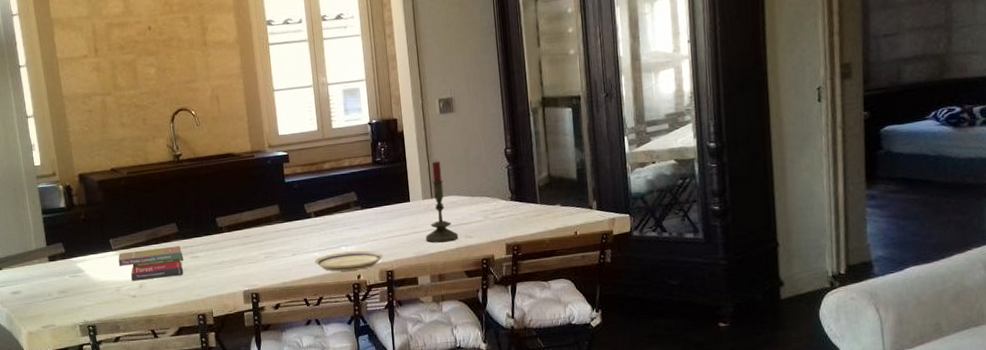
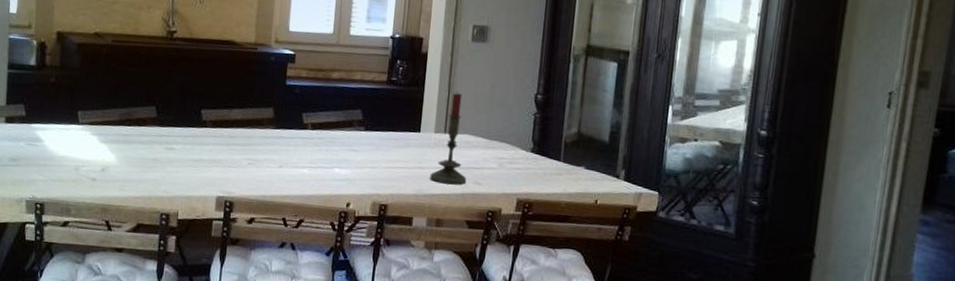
books: present [118,246,184,281] -> none [83,128,157,166]
plate: present [315,250,383,272] -> none [302,173,380,198]

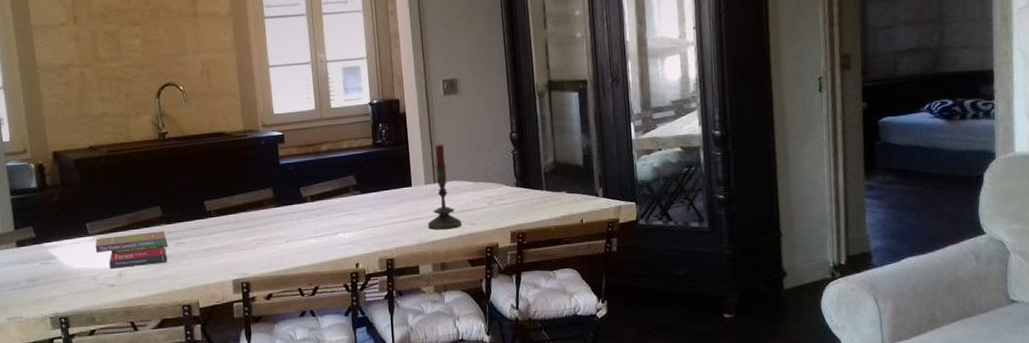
books: none [83,128,157,166] -> present [95,231,168,269]

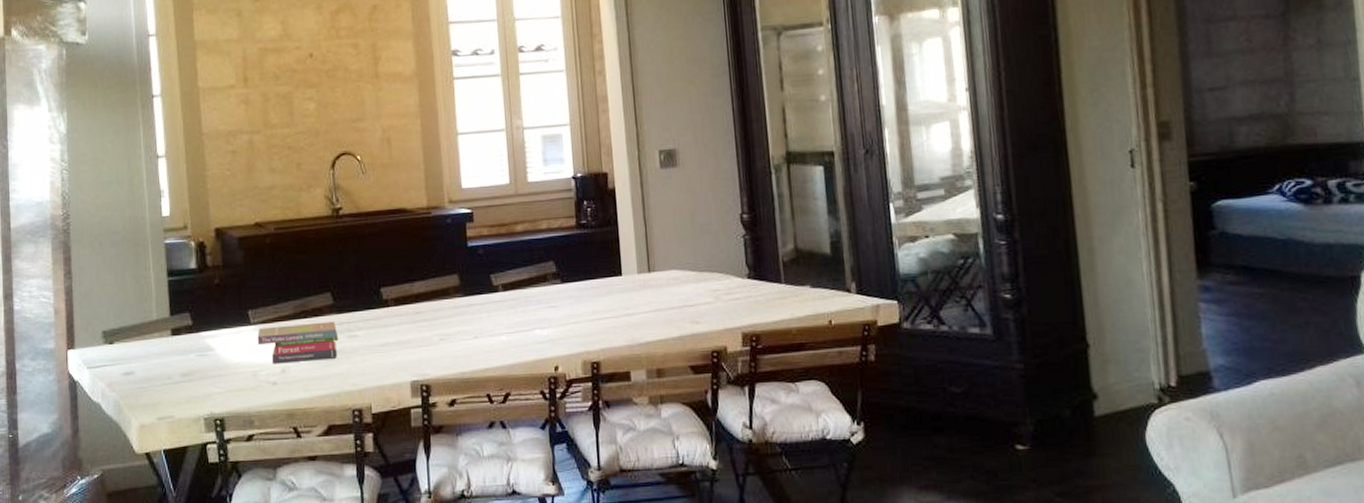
candle: present [428,142,462,230] -> none [641,224,683,329]

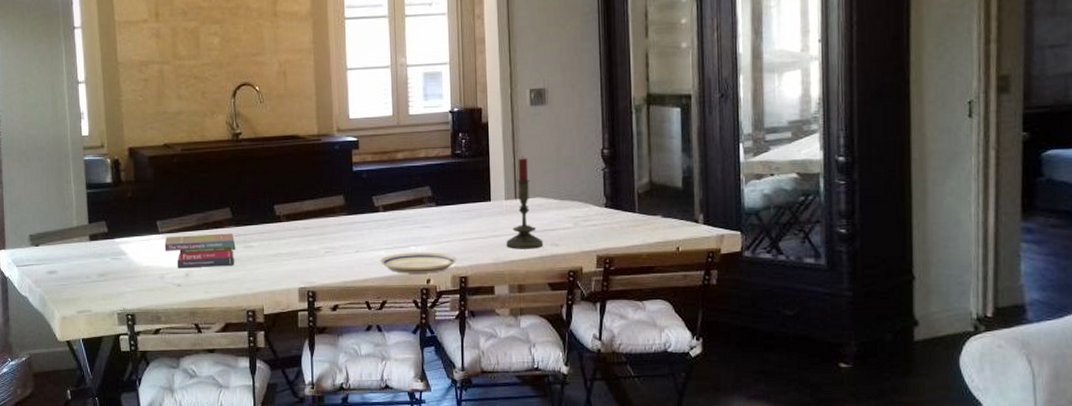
plate: none [501,335,588,361] -> present [380,252,457,274]
candle: none [641,224,683,329] -> present [506,155,544,249]

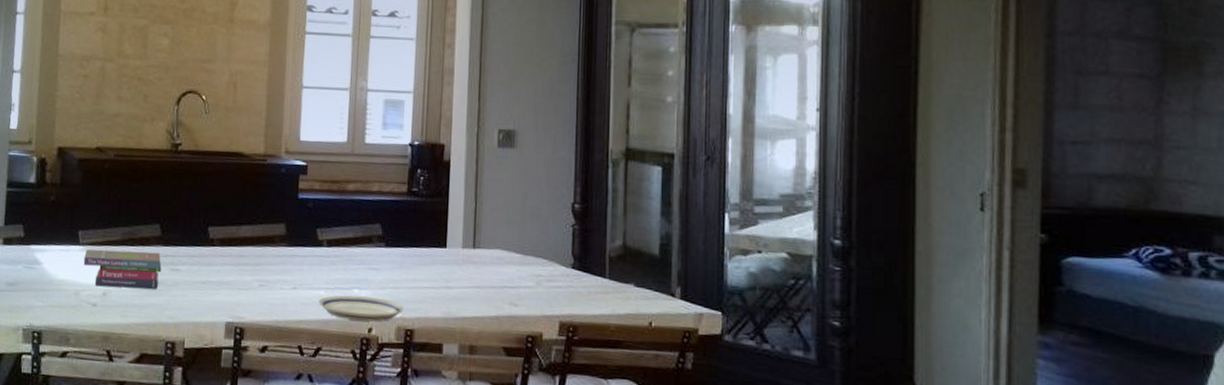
candle: present [506,155,544,249] -> none [460,201,501,307]

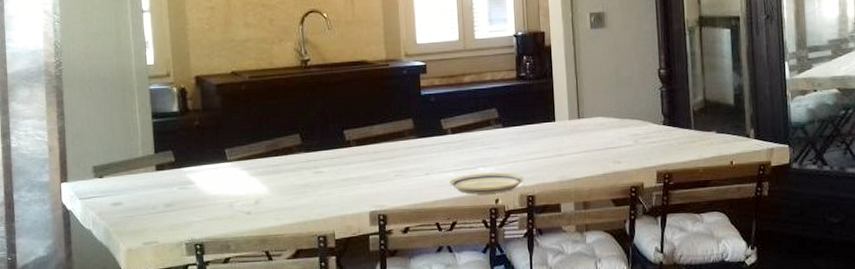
books: present [83,249,162,289] -> none [233,159,306,196]

